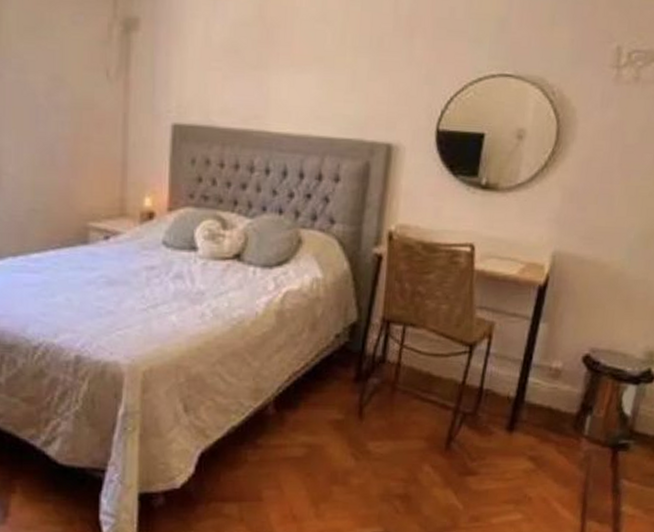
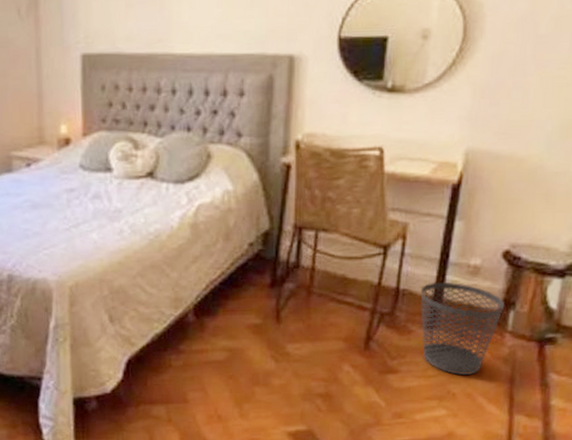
wastebasket: none [502,383,582,479] -> present [420,281,504,375]

